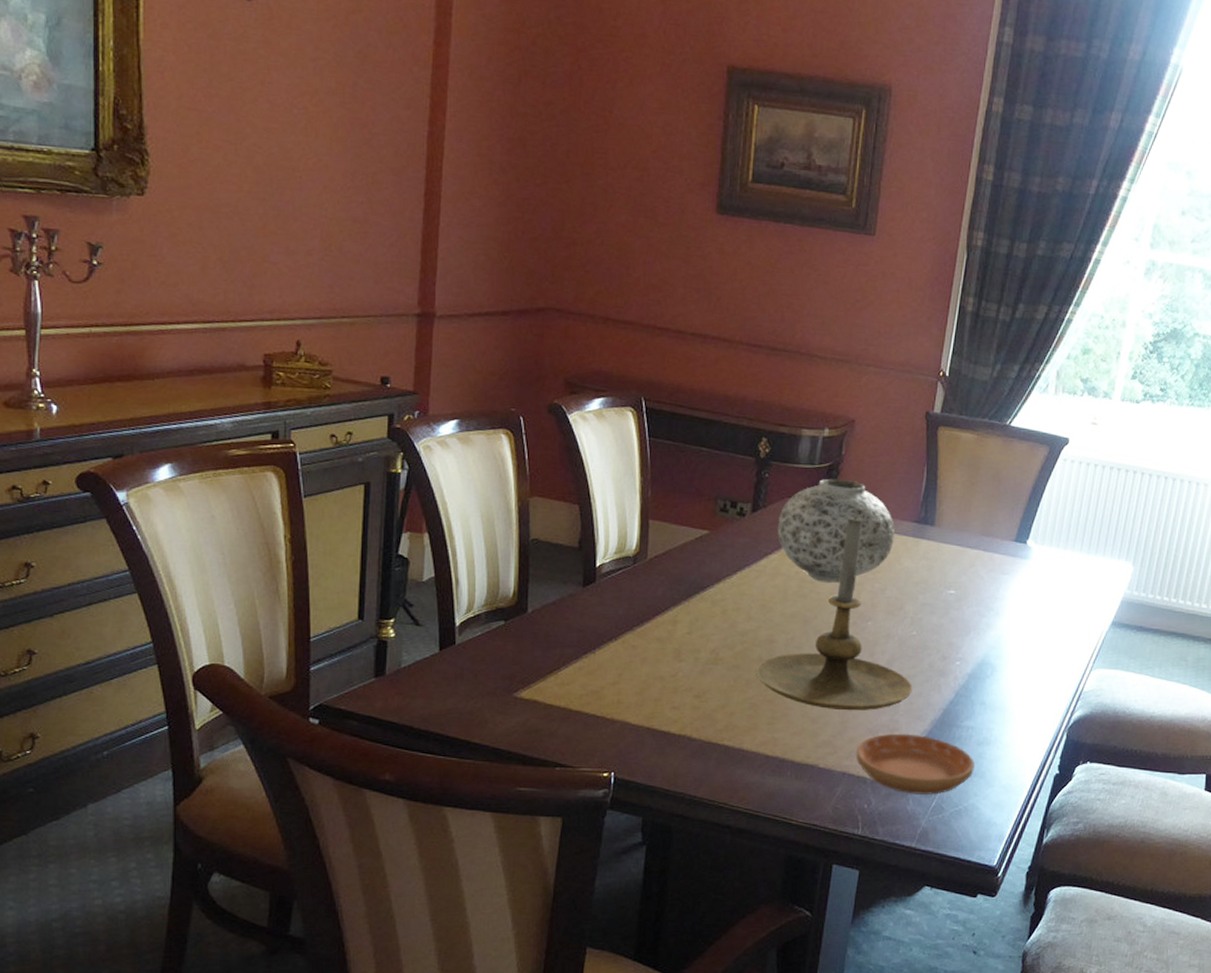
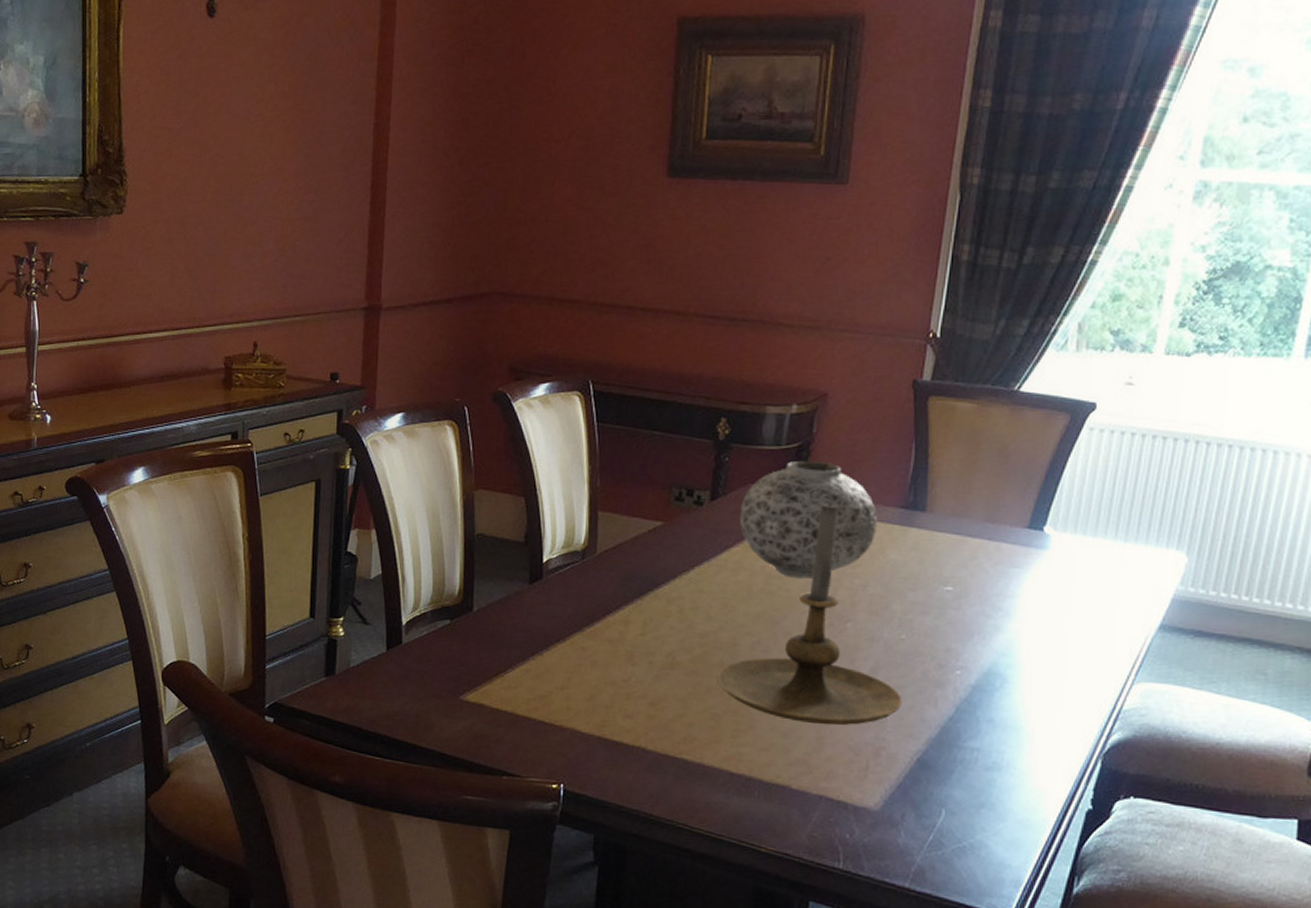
saucer: present [855,733,975,796] -> none [834,752,982,828]

